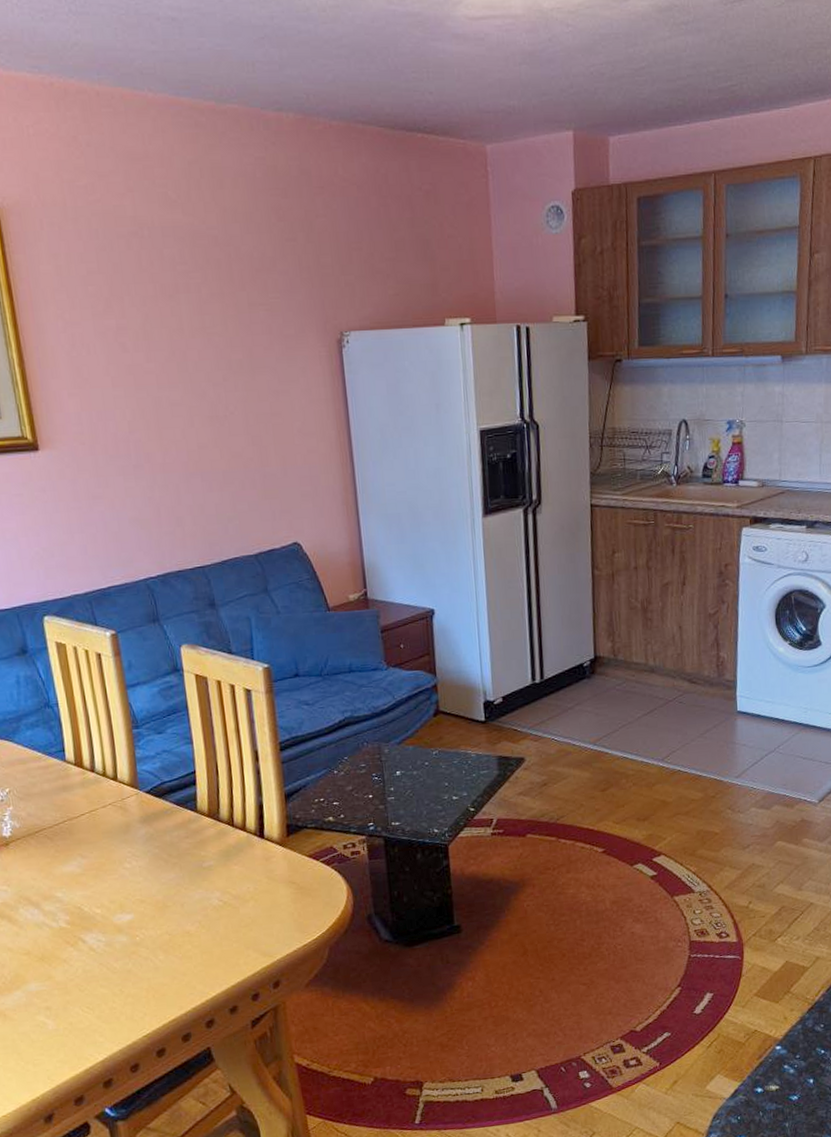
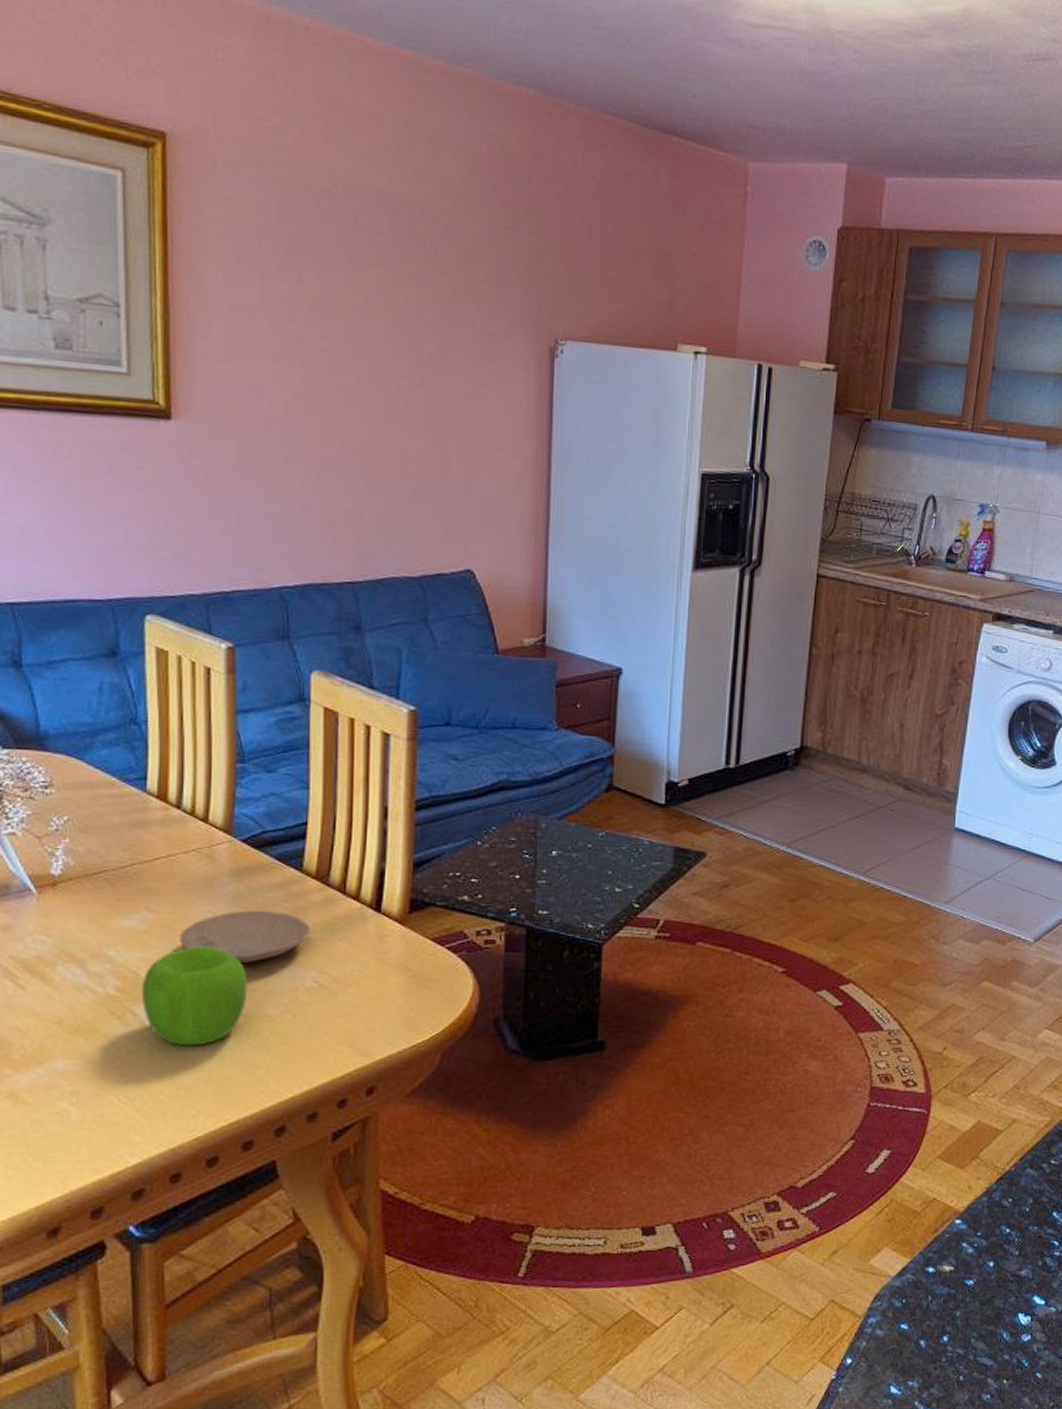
fruit: none [86,881,169,963] -> present [141,947,248,1046]
plate: none [108,847,210,892] -> present [179,911,310,964]

